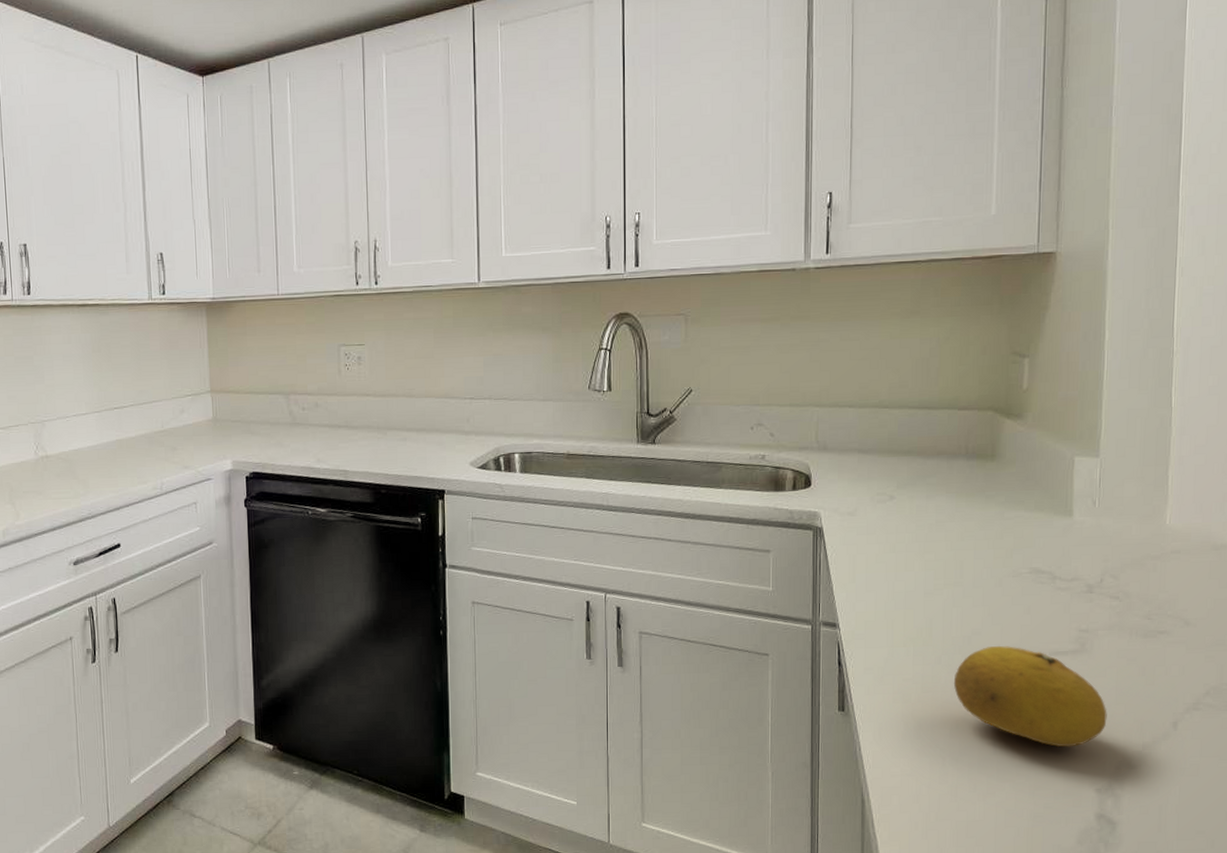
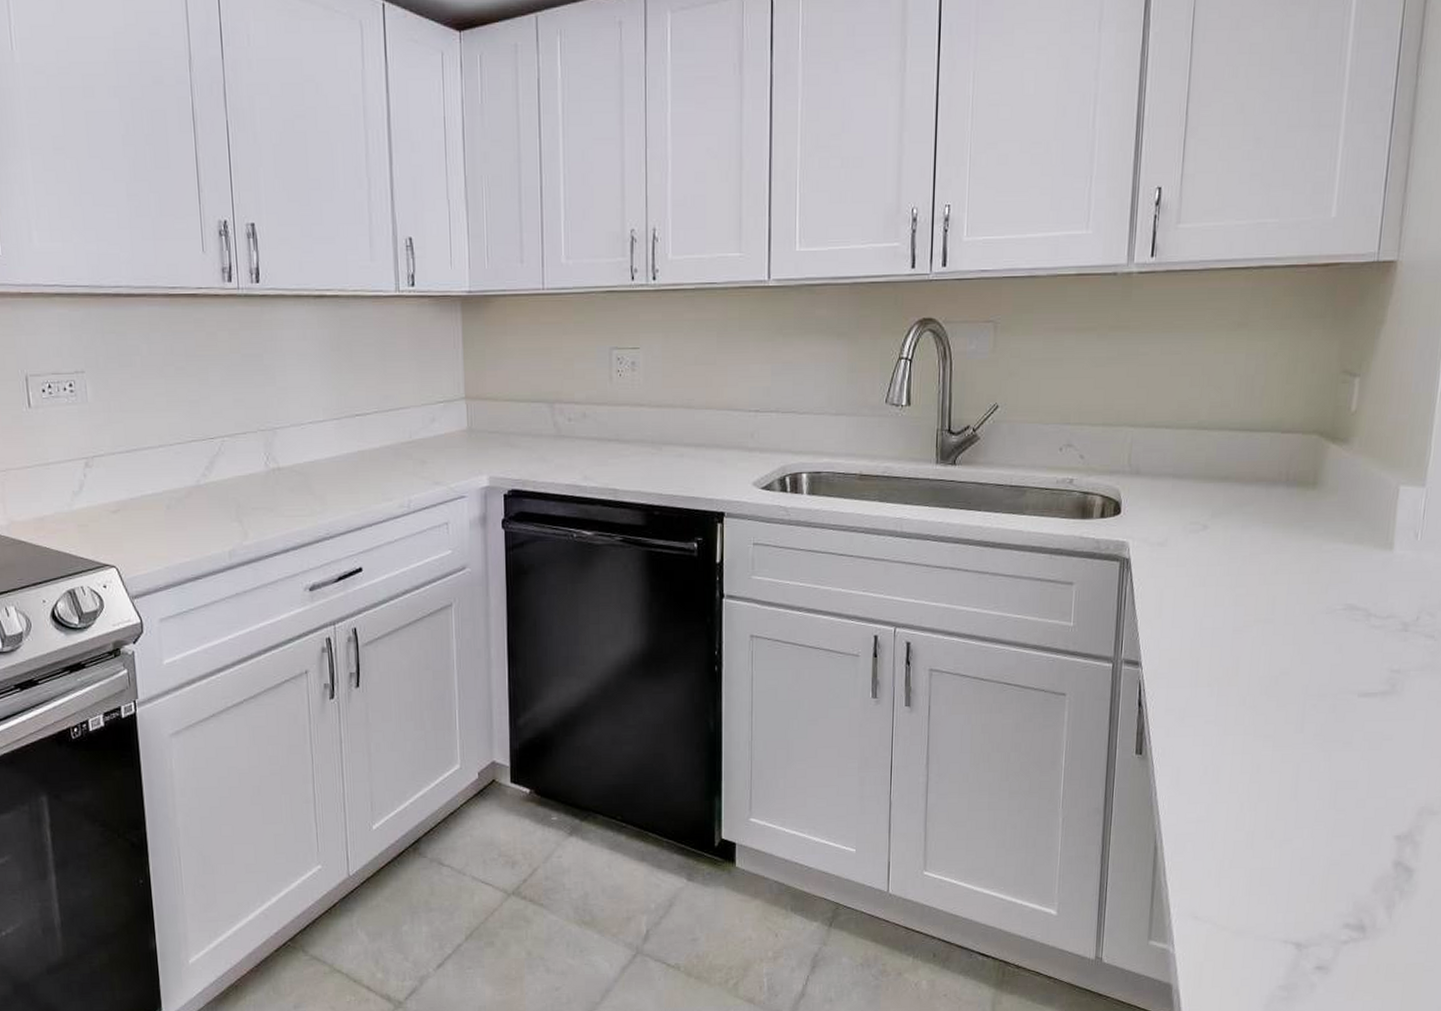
fruit: present [953,646,1107,747] -> none [1257,687,1413,793]

